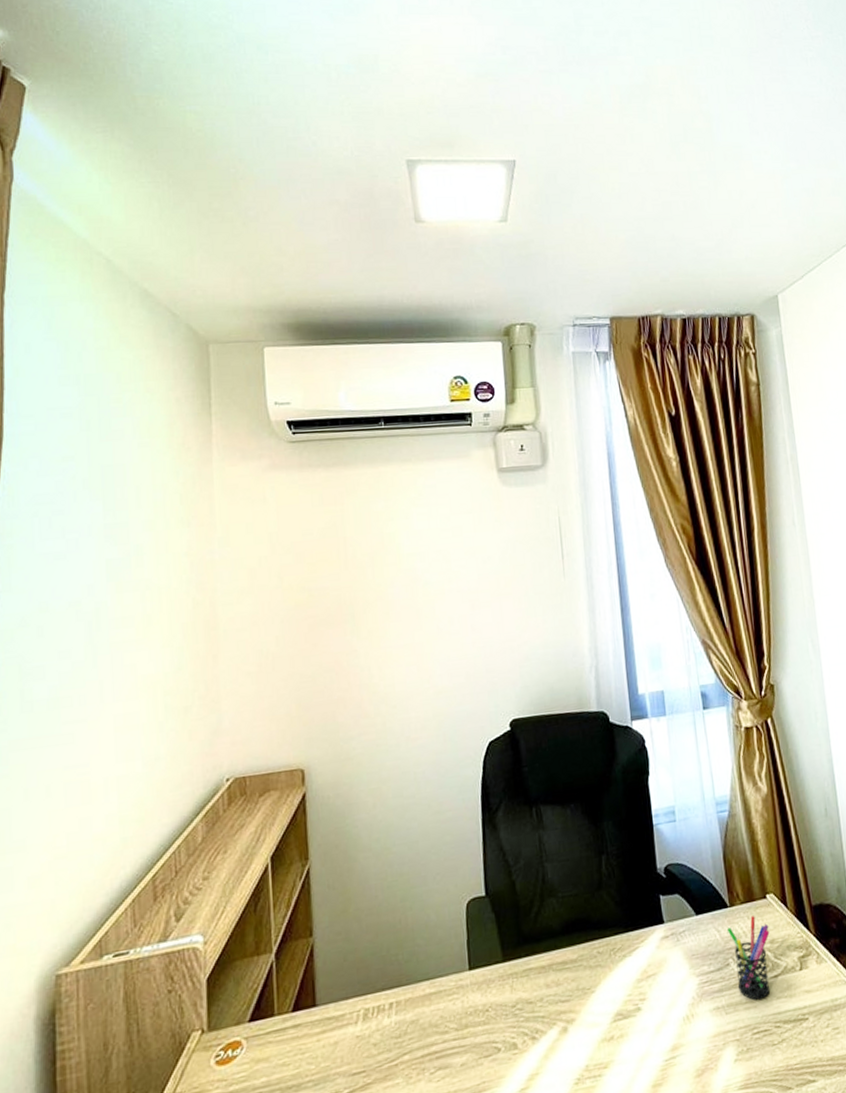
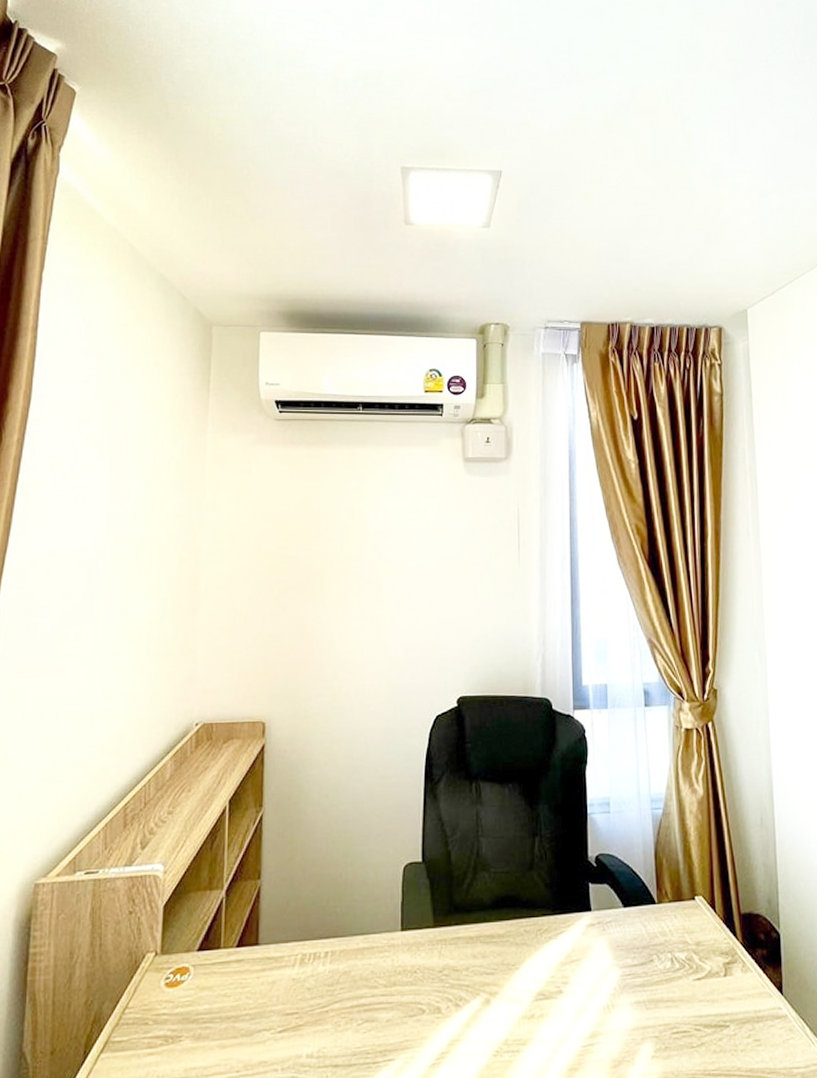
pen holder: present [726,916,771,1000] -> none [653,916,696,1000]

